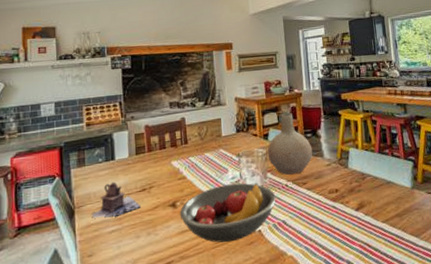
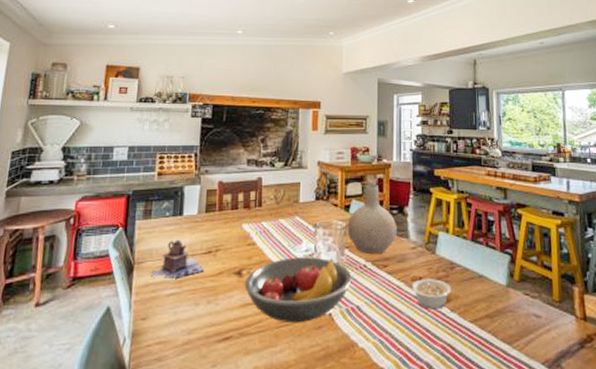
legume: none [322,189,364,216] -> present [404,279,451,310]

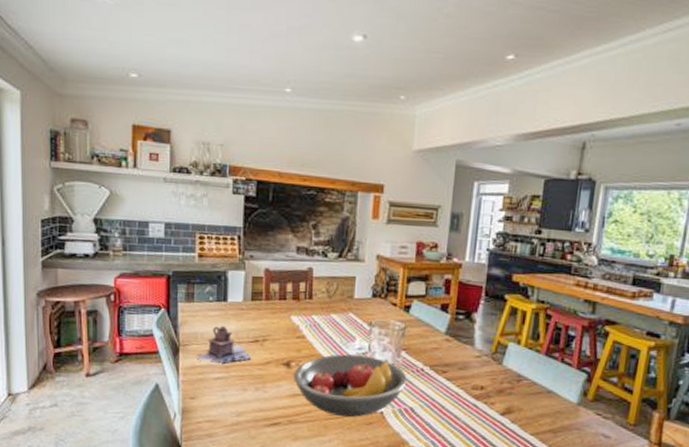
vase: present [347,185,398,255] -> none [405,285,463,360]
legume: present [404,279,451,310] -> none [463,388,515,419]

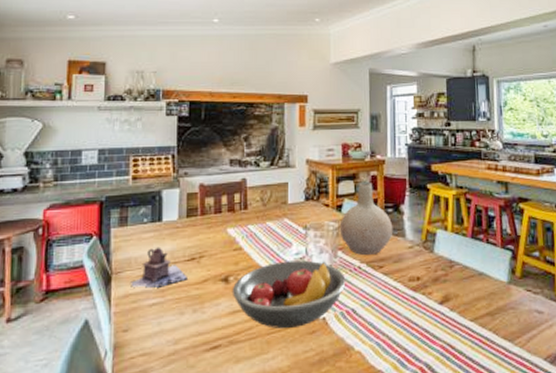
vase: none [405,285,463,360] -> present [339,183,393,256]

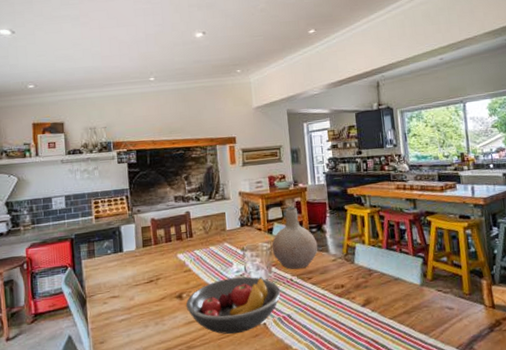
teapot: present [131,247,187,288] -> none [102,273,148,307]

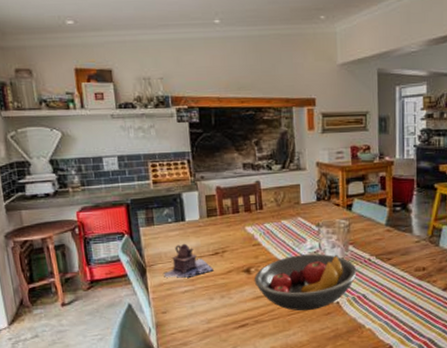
teapot: none [102,273,148,307] -> present [163,243,213,278]
vase: present [271,208,318,270] -> none [350,183,401,250]

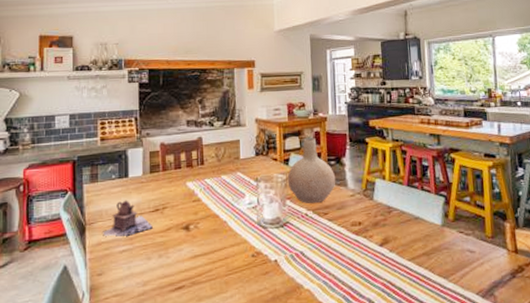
fruit bowl: present [254,254,357,311] -> none [192,209,295,271]
vase: none [350,183,401,250] -> present [287,138,336,204]

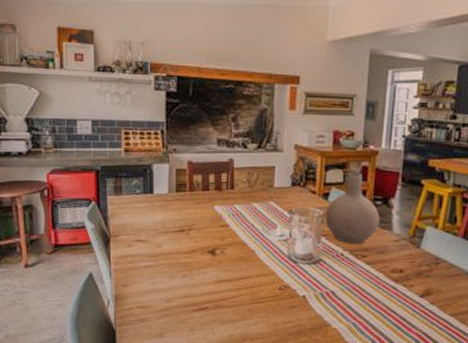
teapot: present [103,200,153,237] -> none [127,216,177,253]

